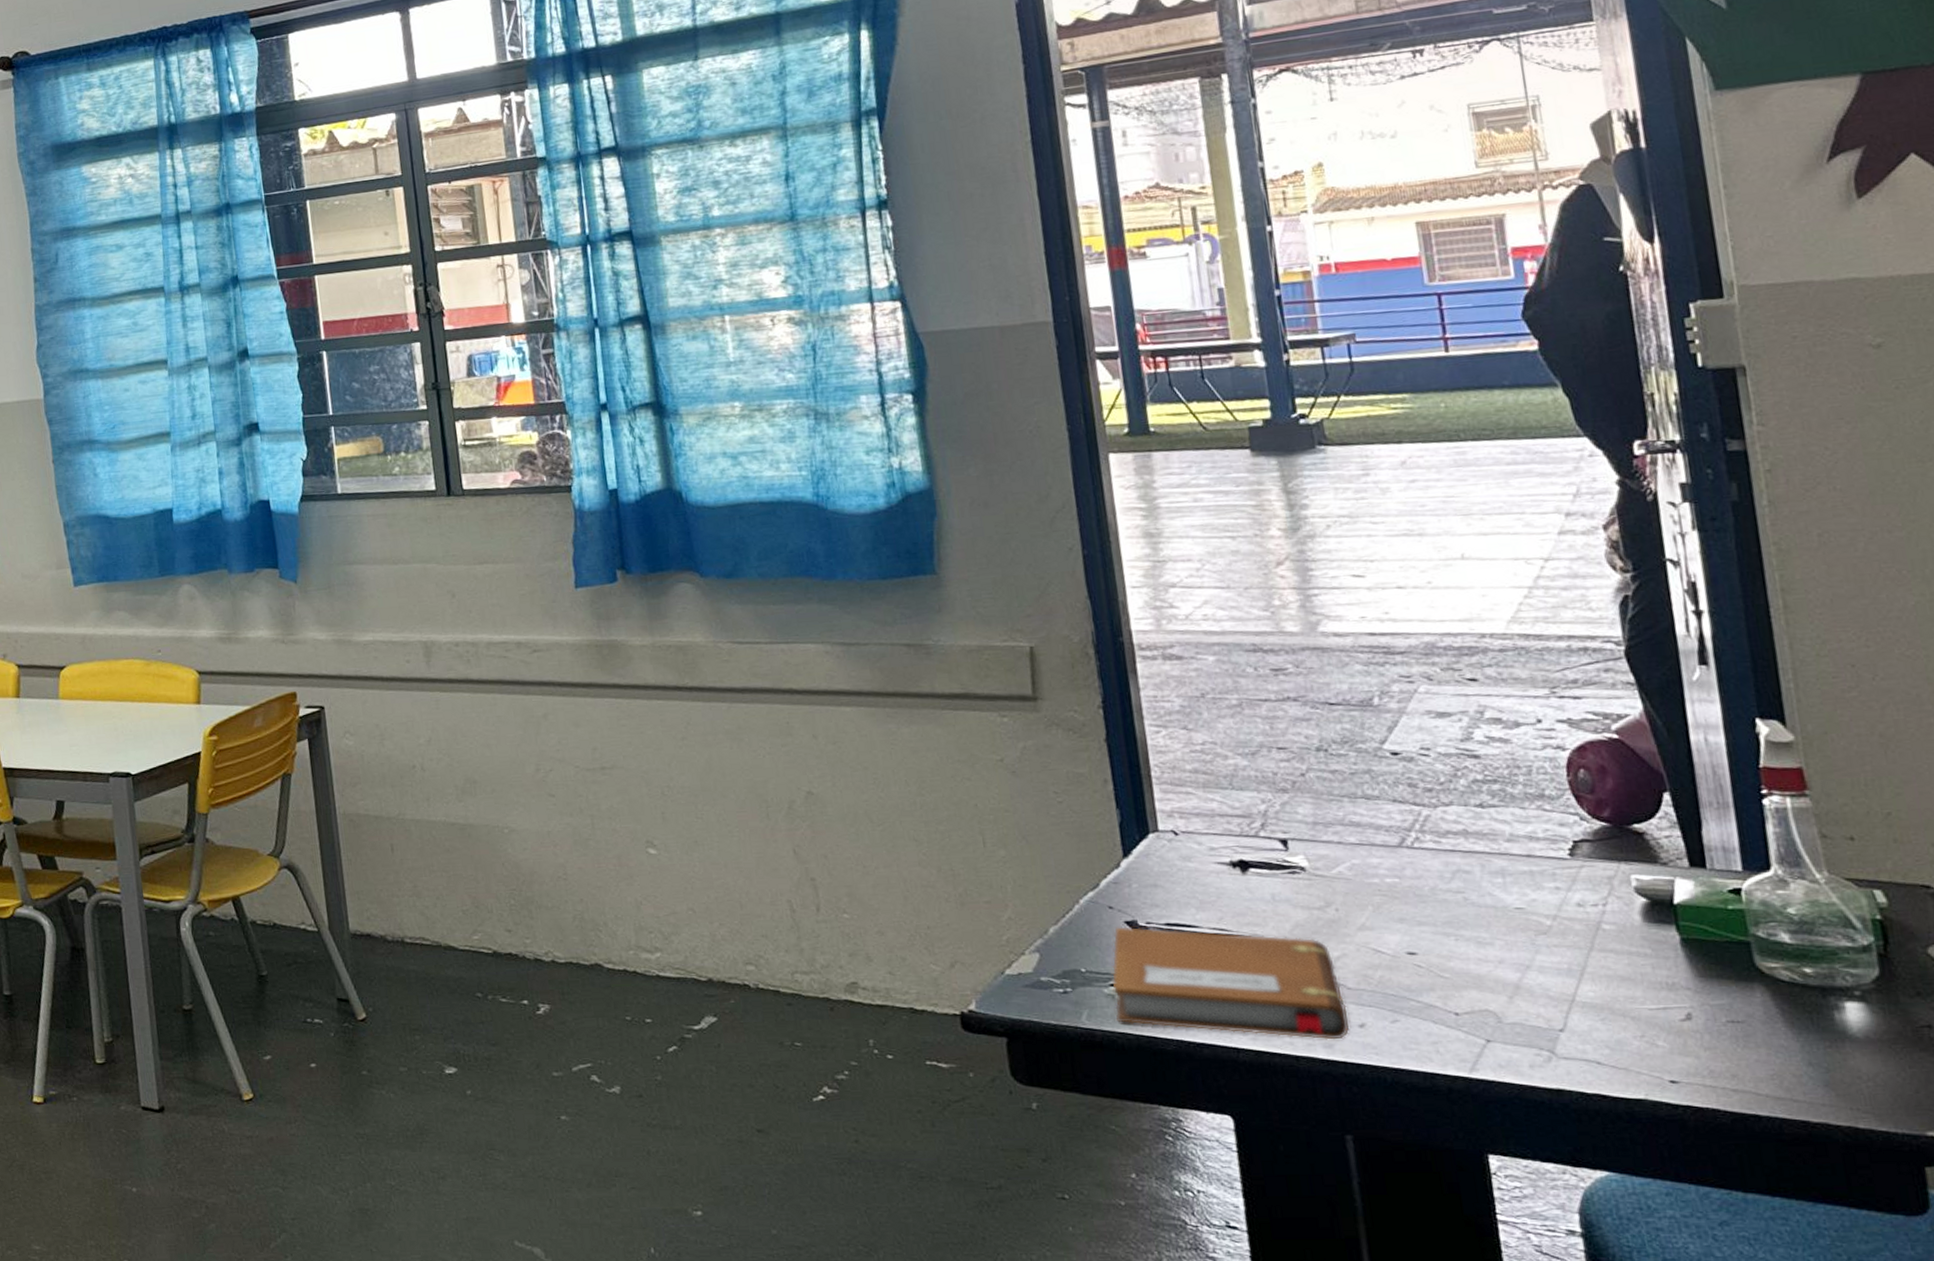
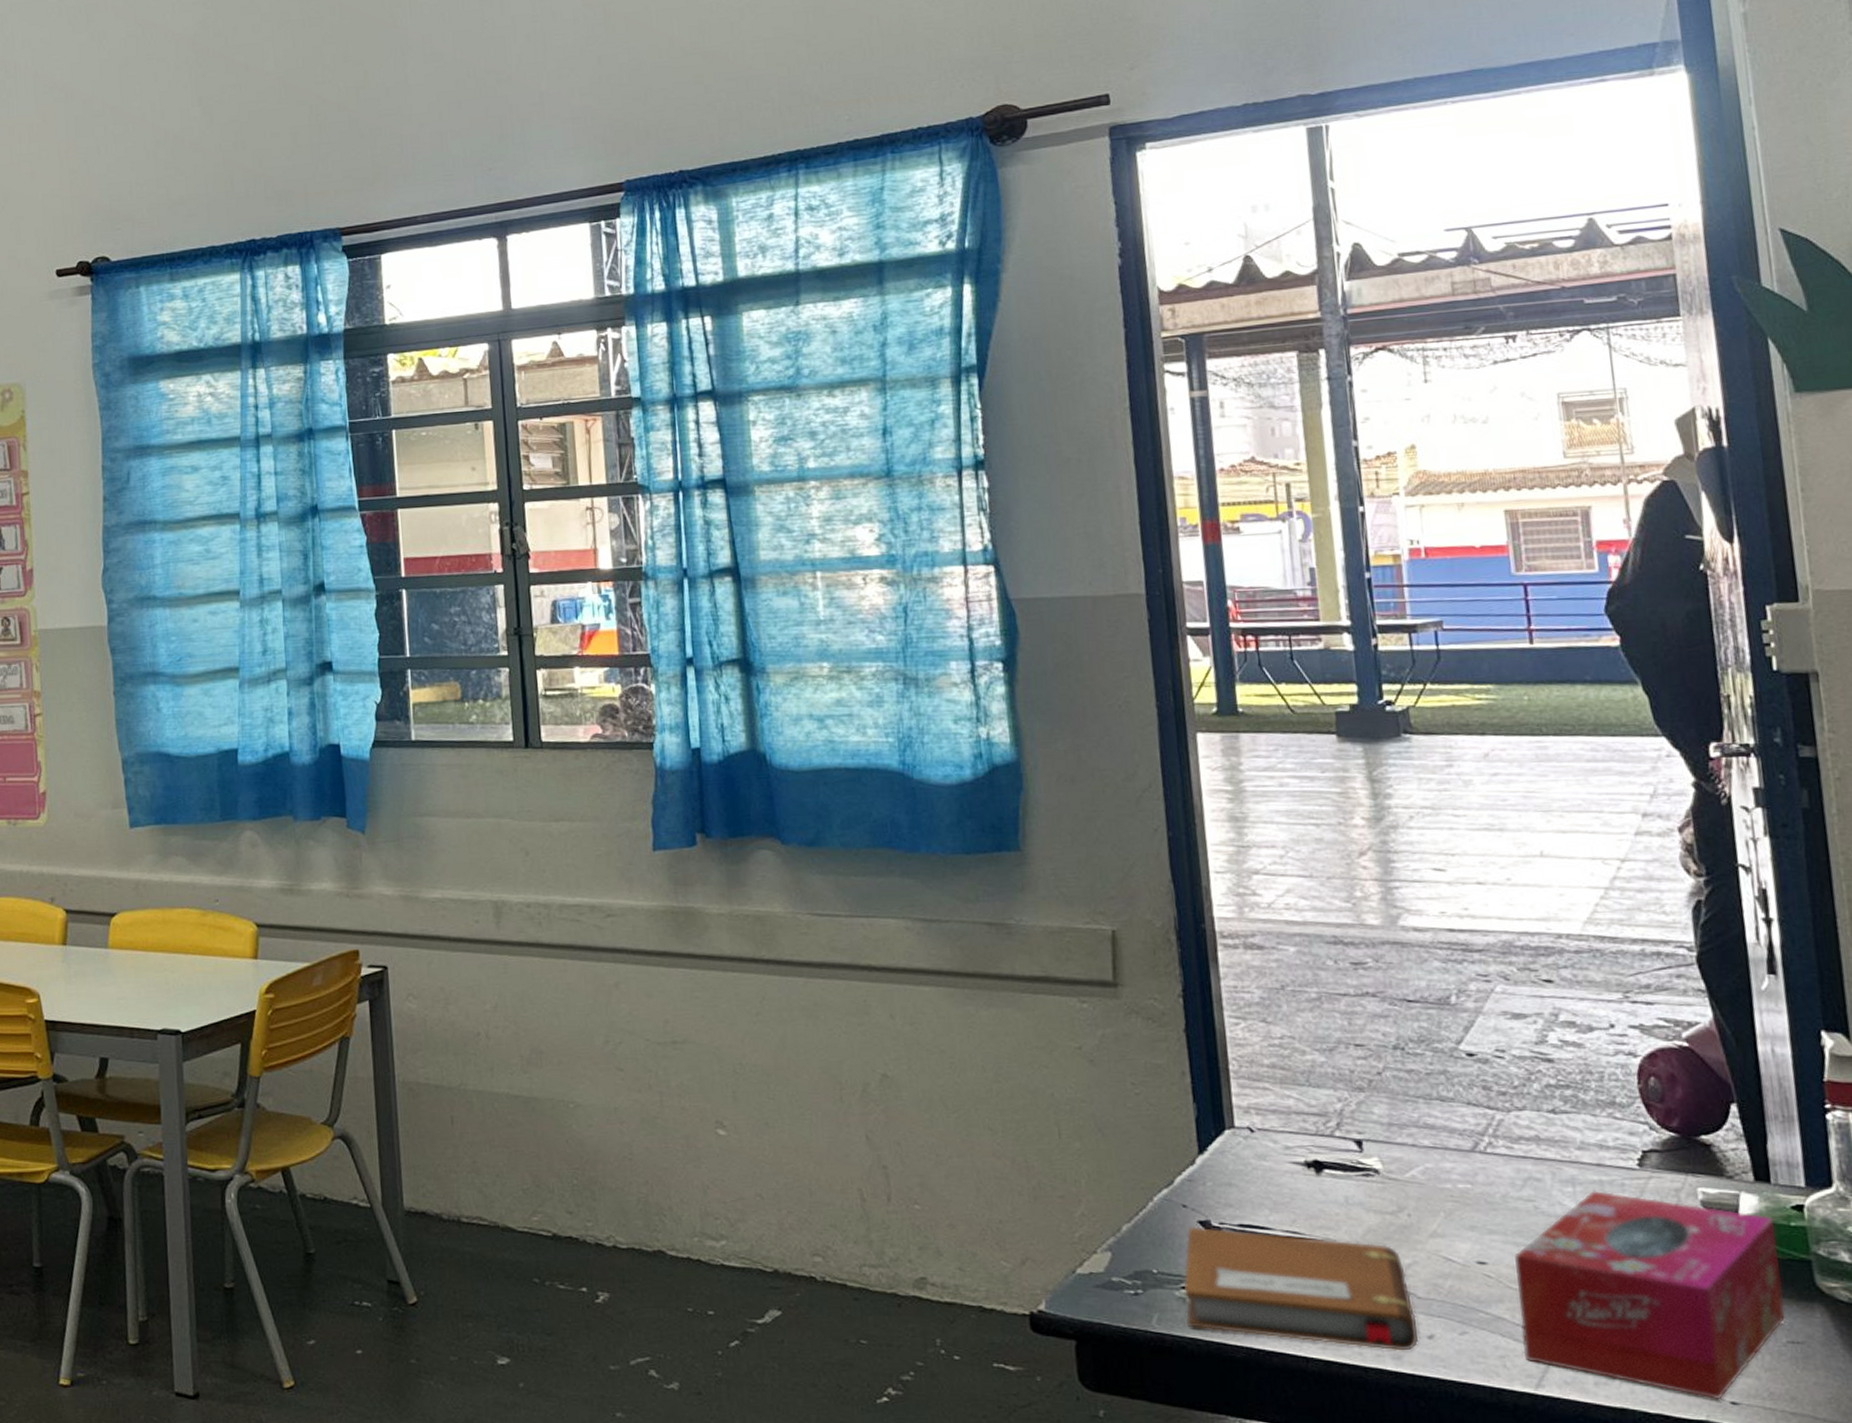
tissue box: none [1445,880,1724,1080] -> present [1515,1190,1785,1401]

